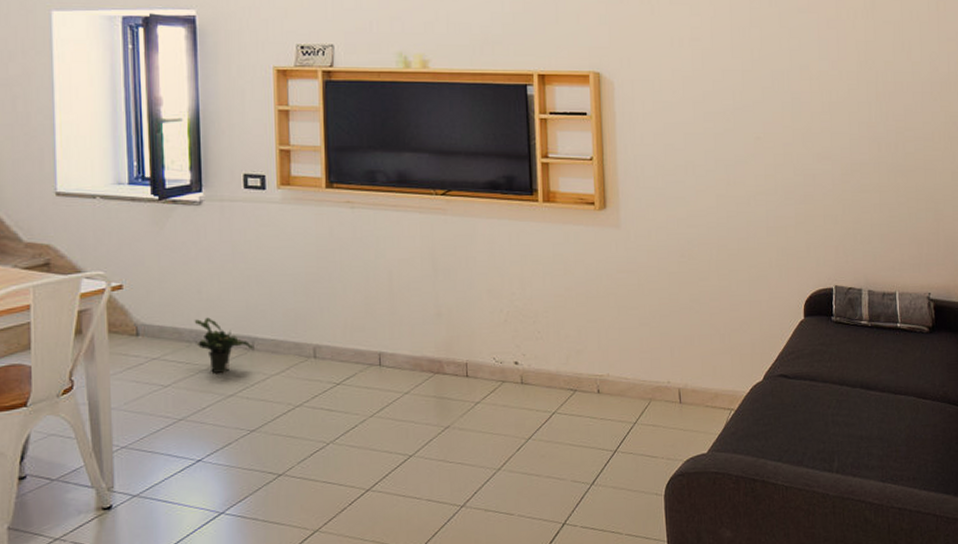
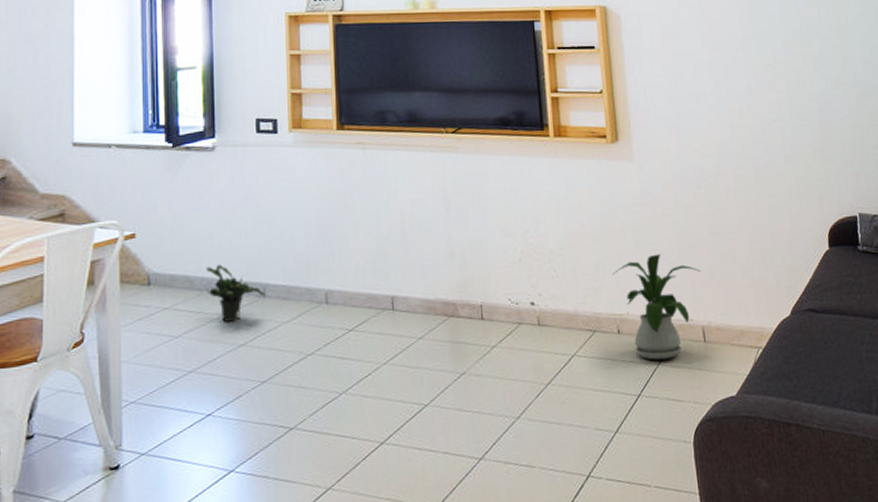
house plant: none [595,318,680,419] -> present [612,253,701,360]

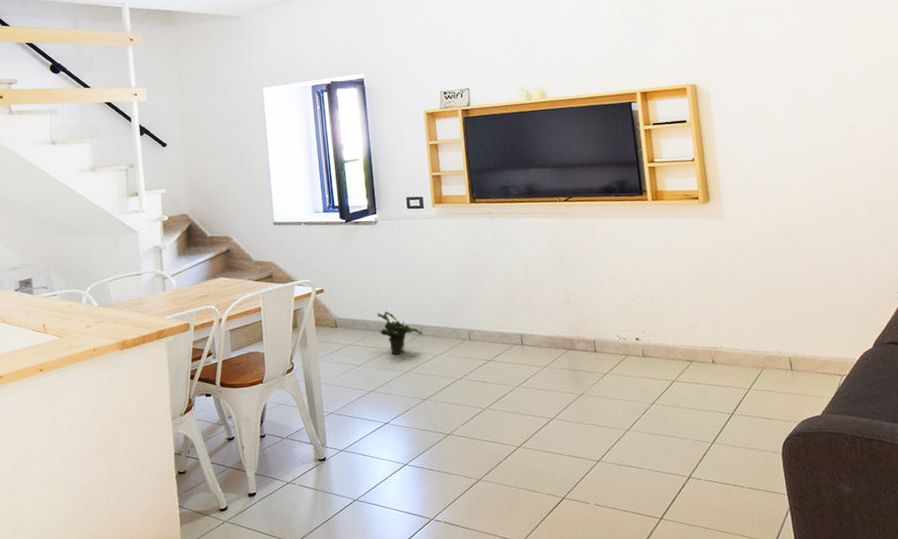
house plant: present [612,253,701,360] -> none [707,296,787,385]

